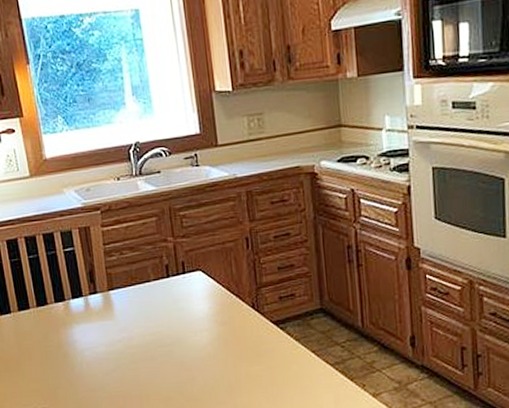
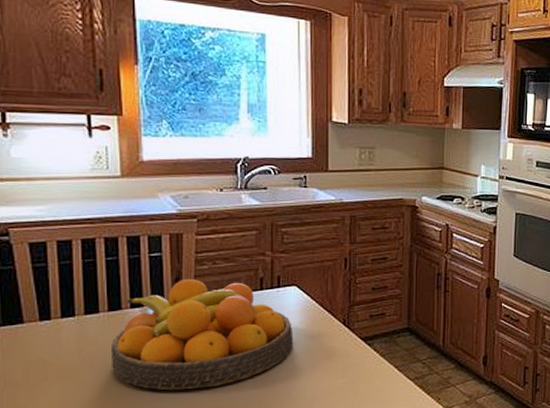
fruit bowl: none [43,270,206,381] -> present [110,278,294,391]

